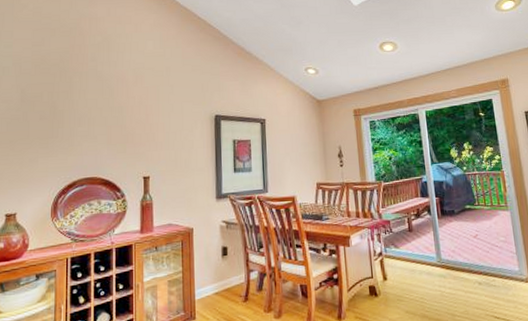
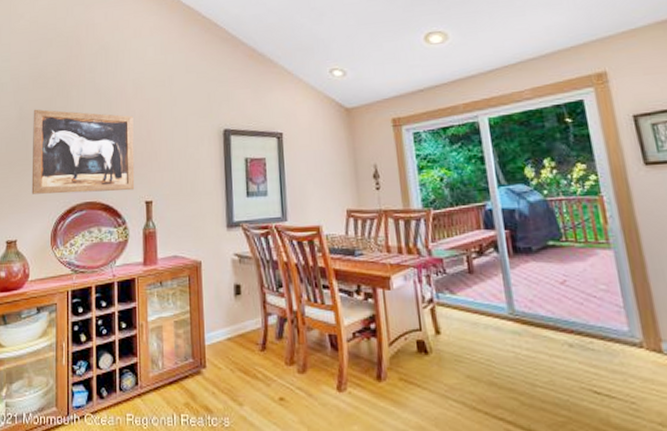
wall art: none [32,92,134,171] -> present [31,109,135,194]

